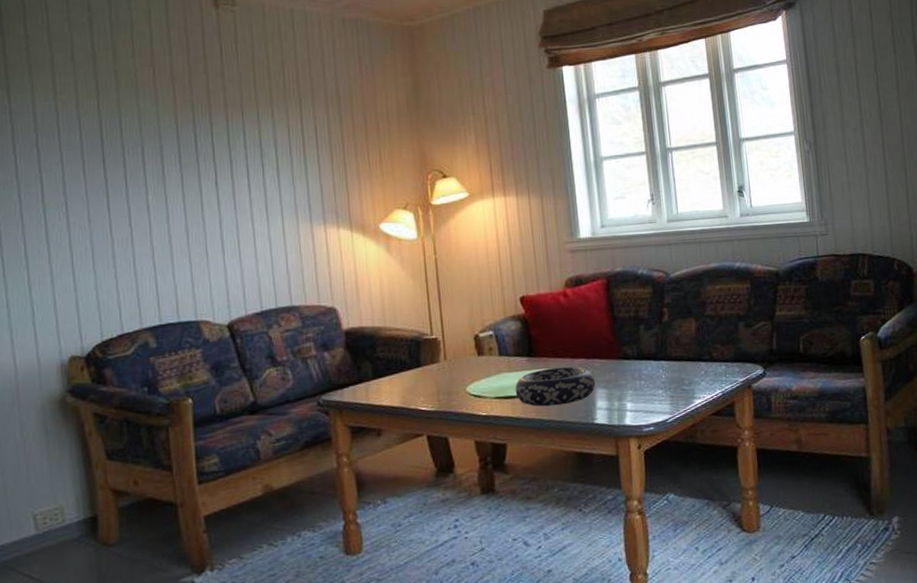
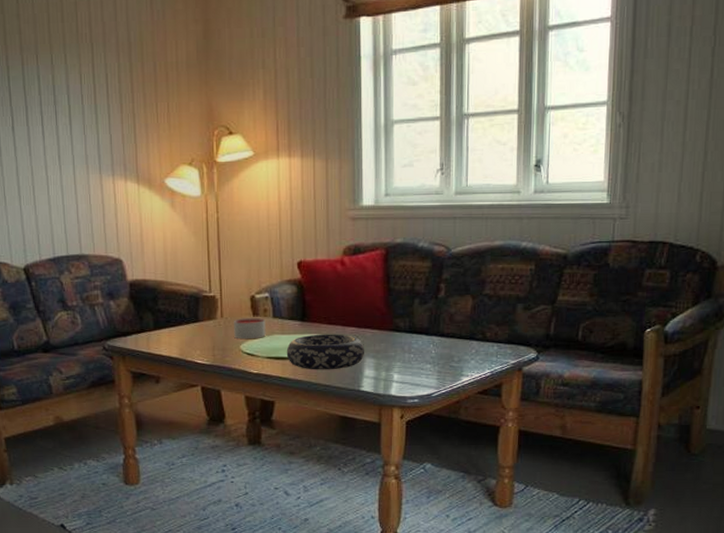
candle: none [458,357,493,381] -> present [234,318,266,340]

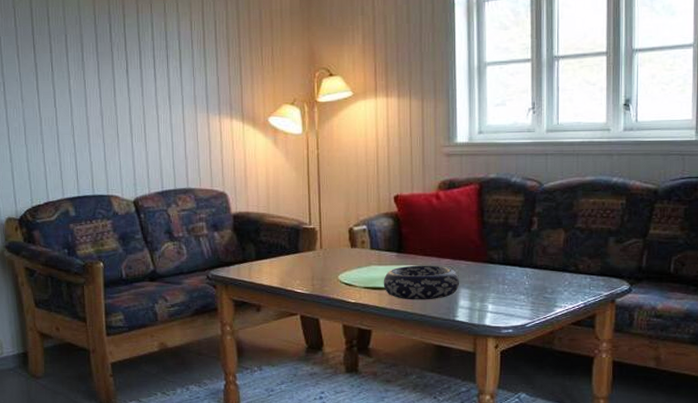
candle: present [234,318,266,340] -> none [333,249,363,270]

